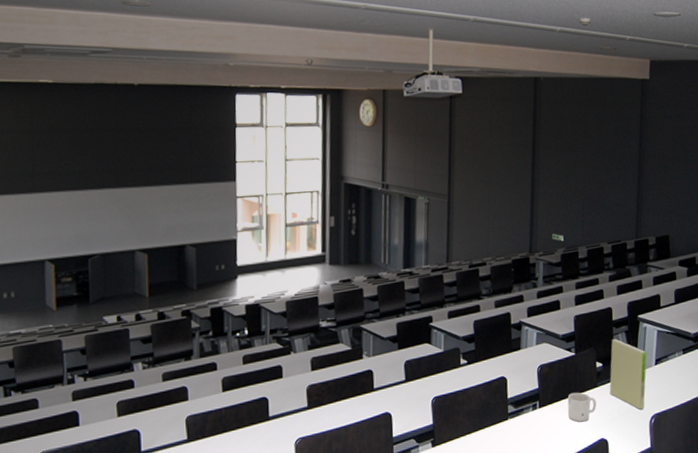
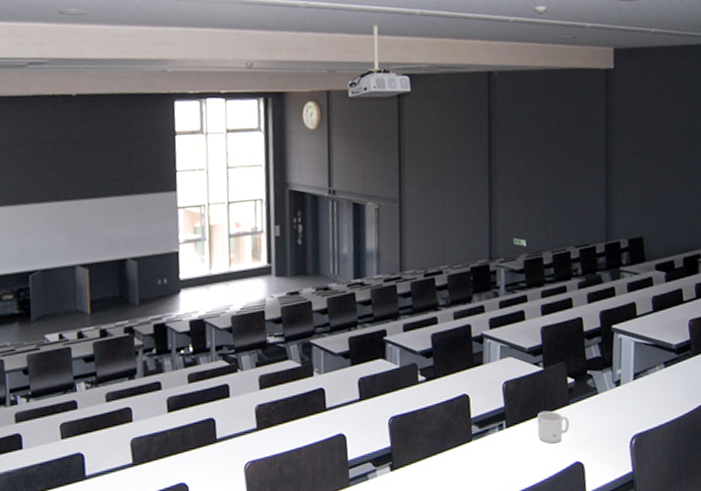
book: present [609,338,647,410] -> none [583,351,624,430]

